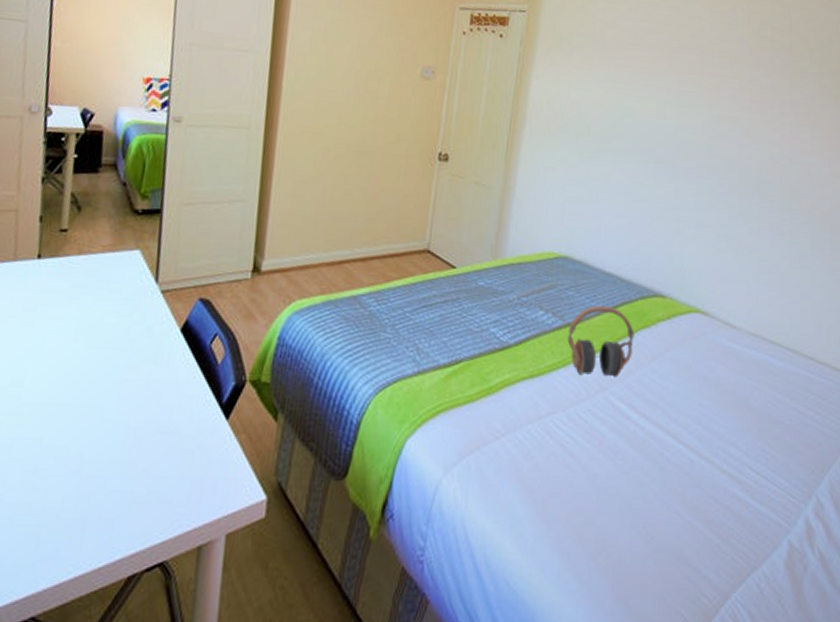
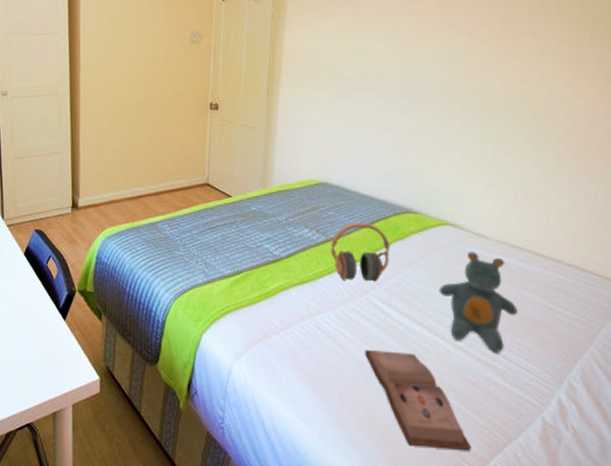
hardback book: none [599,460,712,582] -> present [365,350,472,450]
stuffed animal: none [685,344,767,463] -> present [439,252,518,352]

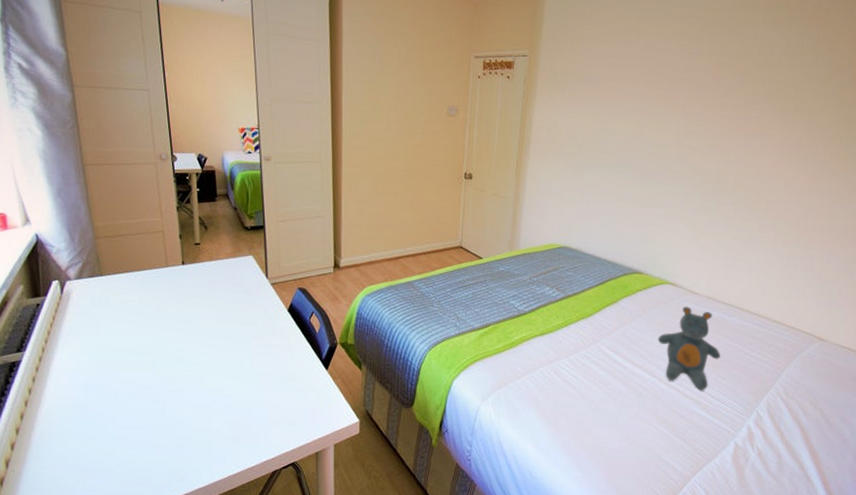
headphones: present [331,222,390,282] -> none [568,281,619,333]
hardback book: present [365,350,472,450] -> none [594,391,678,470]

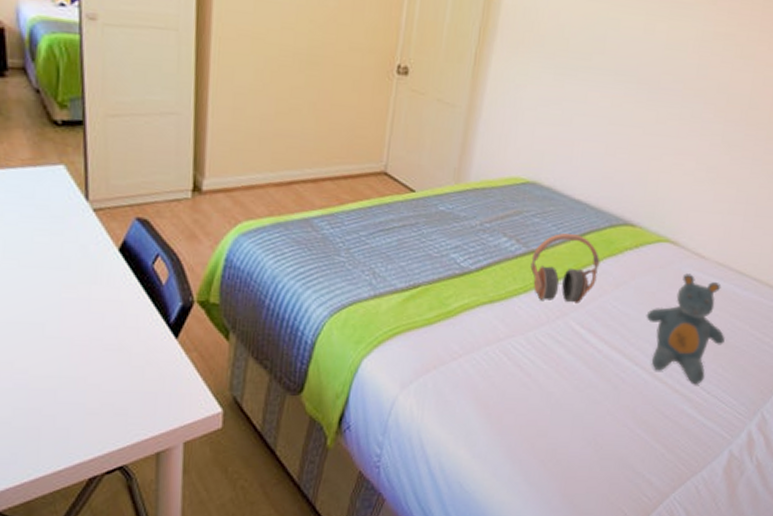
headphones: none [568,281,619,333] -> present [530,232,600,304]

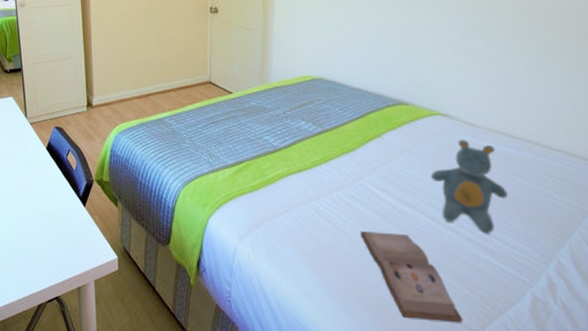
headphones: present [530,232,600,304] -> none [326,114,383,169]
hardback book: none [555,380,654,484] -> present [361,232,463,322]

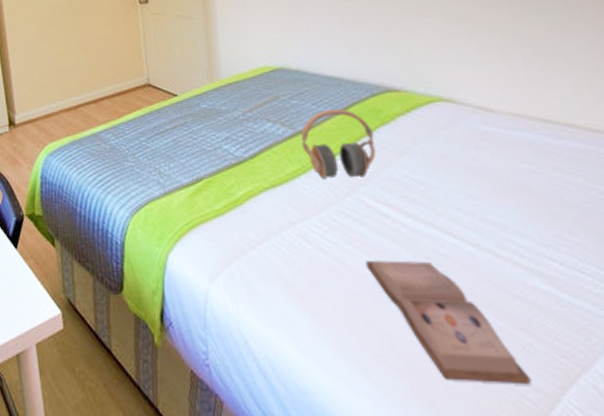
headphones: none [326,114,383,169] -> present [300,108,377,179]
stuffed animal: present [430,139,508,233] -> none [445,130,558,253]

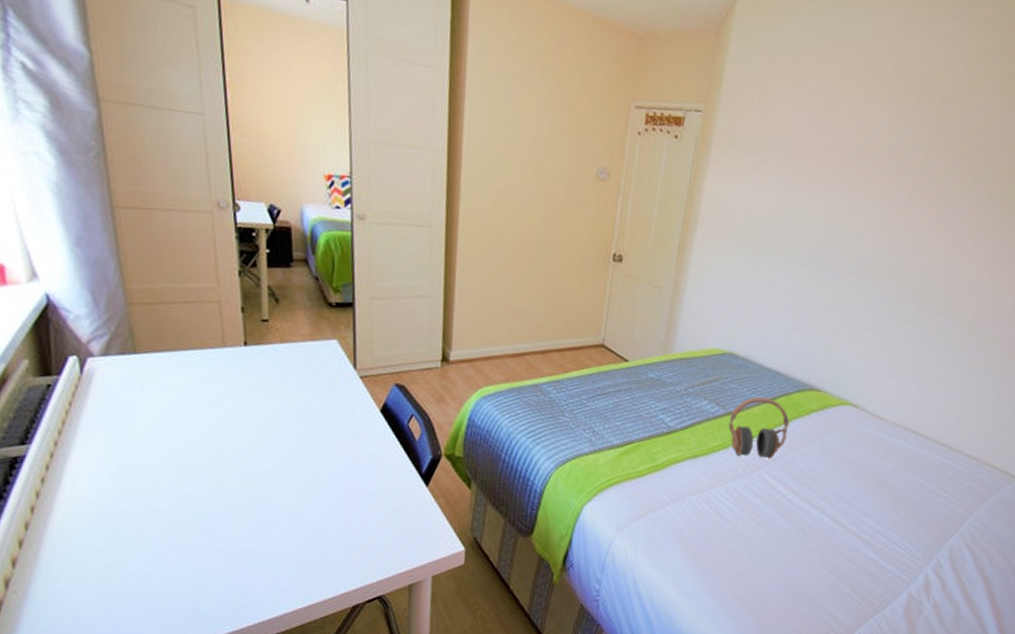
hardback book: present [366,260,532,383] -> none [751,526,841,621]

